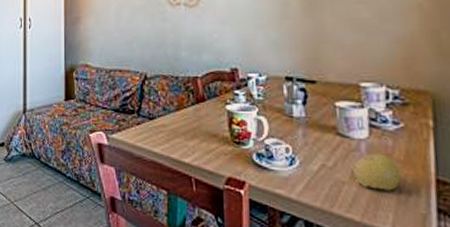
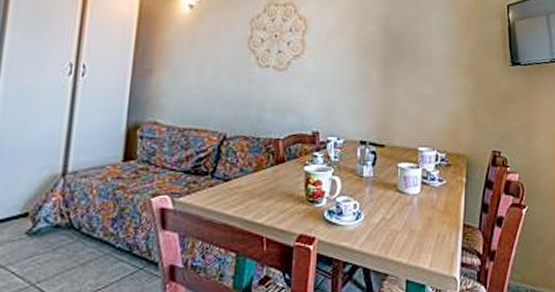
fruit: present [353,153,401,191] -> none [406,205,440,236]

